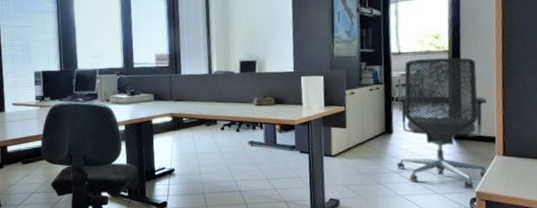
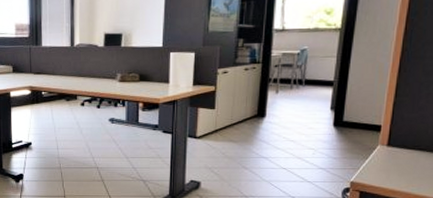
office chair: present [397,57,488,189] -> none [266,36,377,179]

